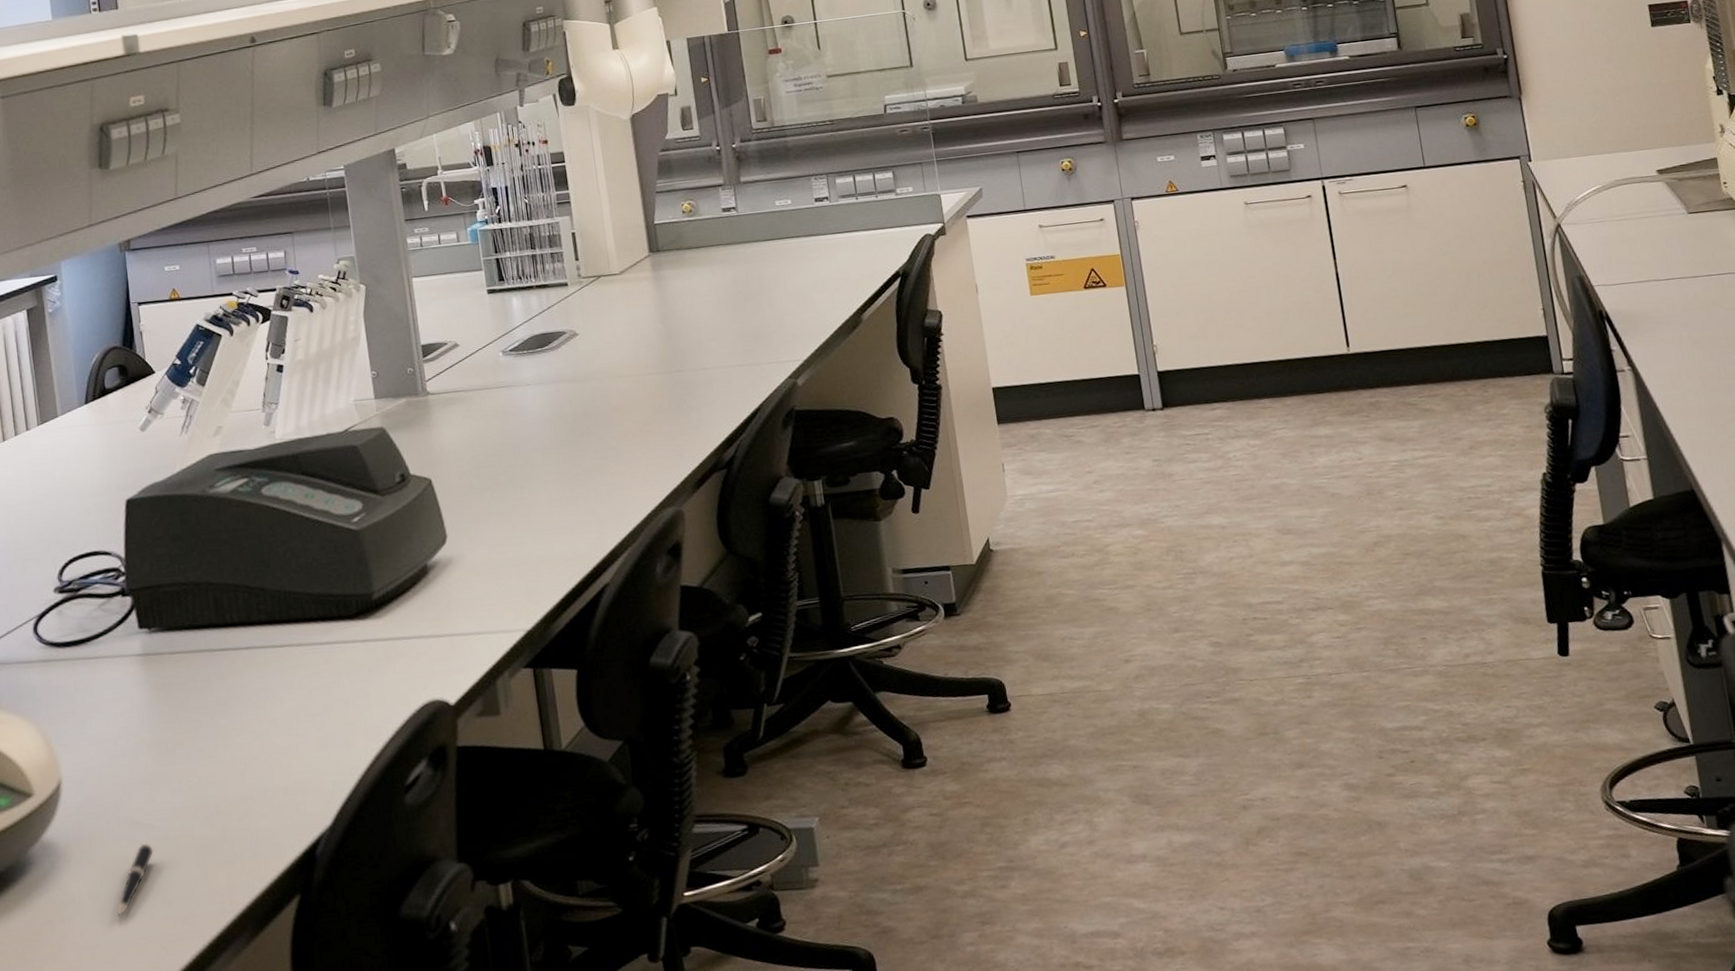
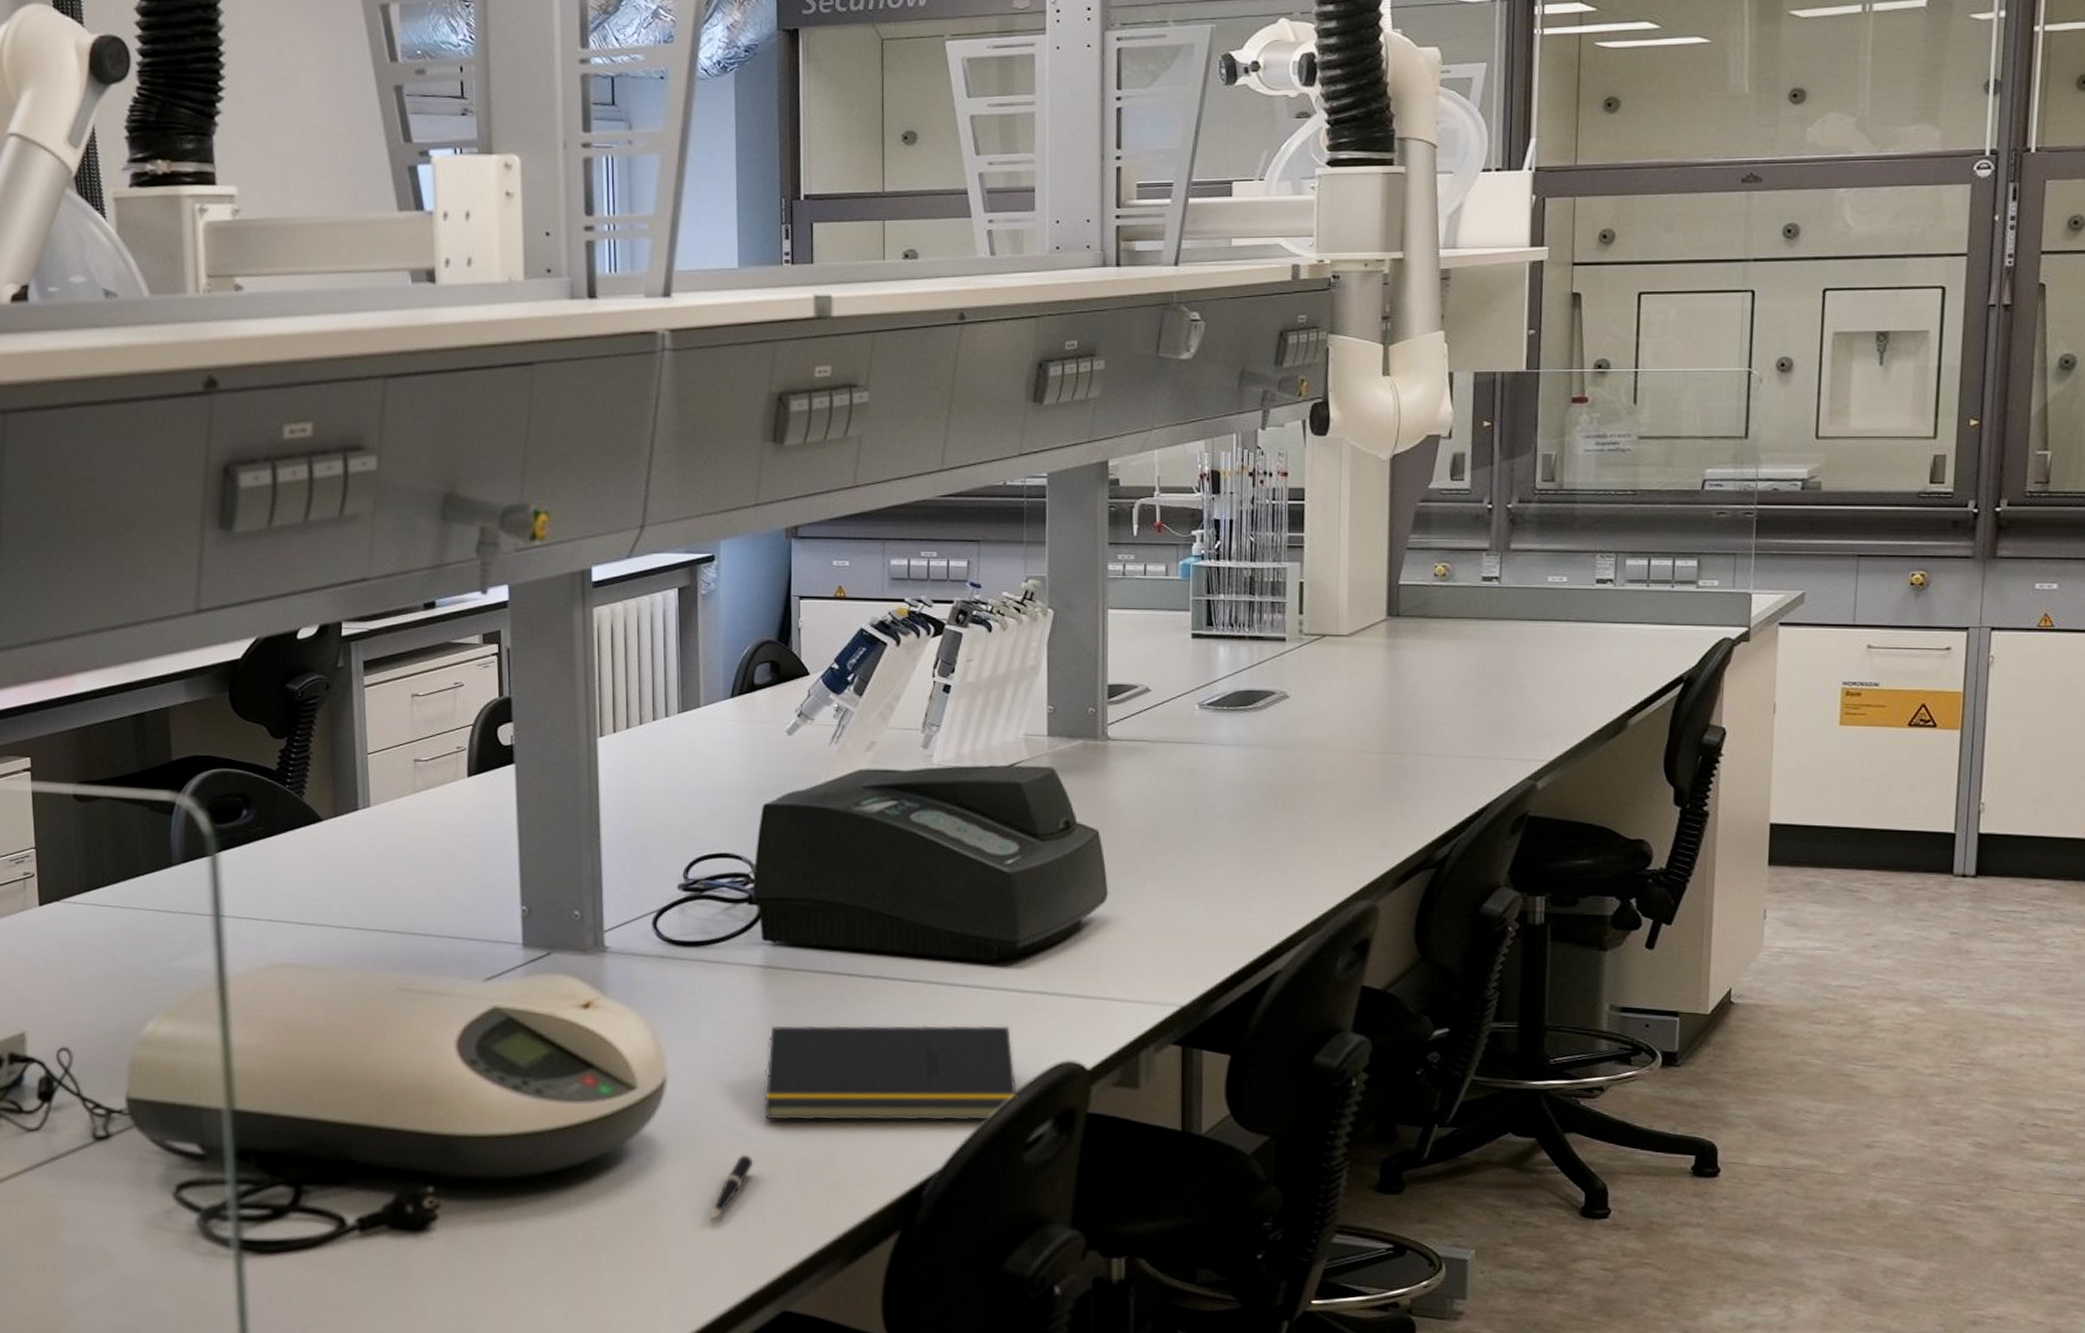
notepad: none [154,675,392,805] -> present [765,1025,1018,1121]

